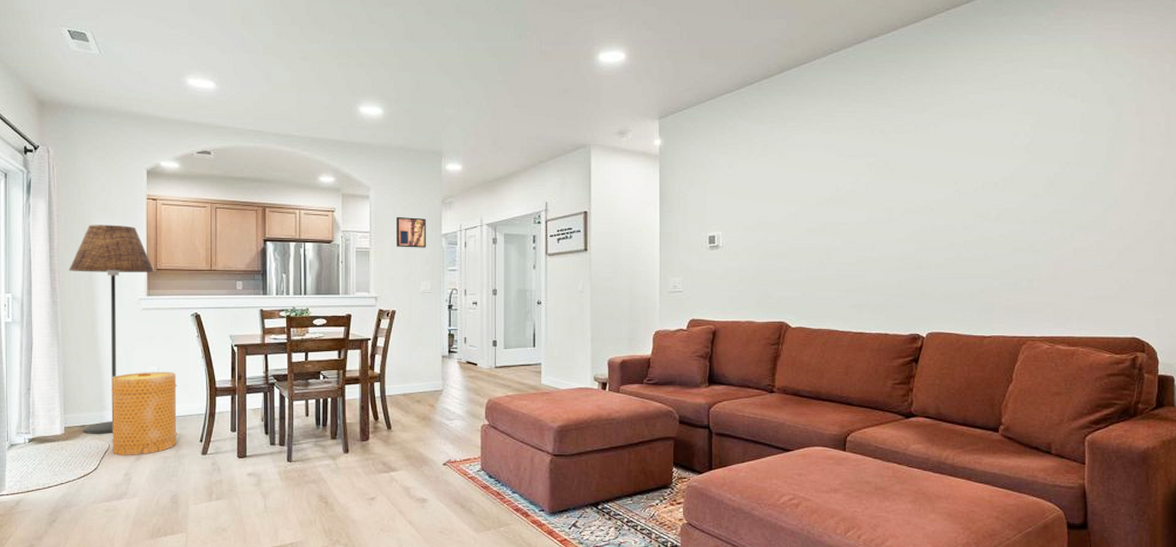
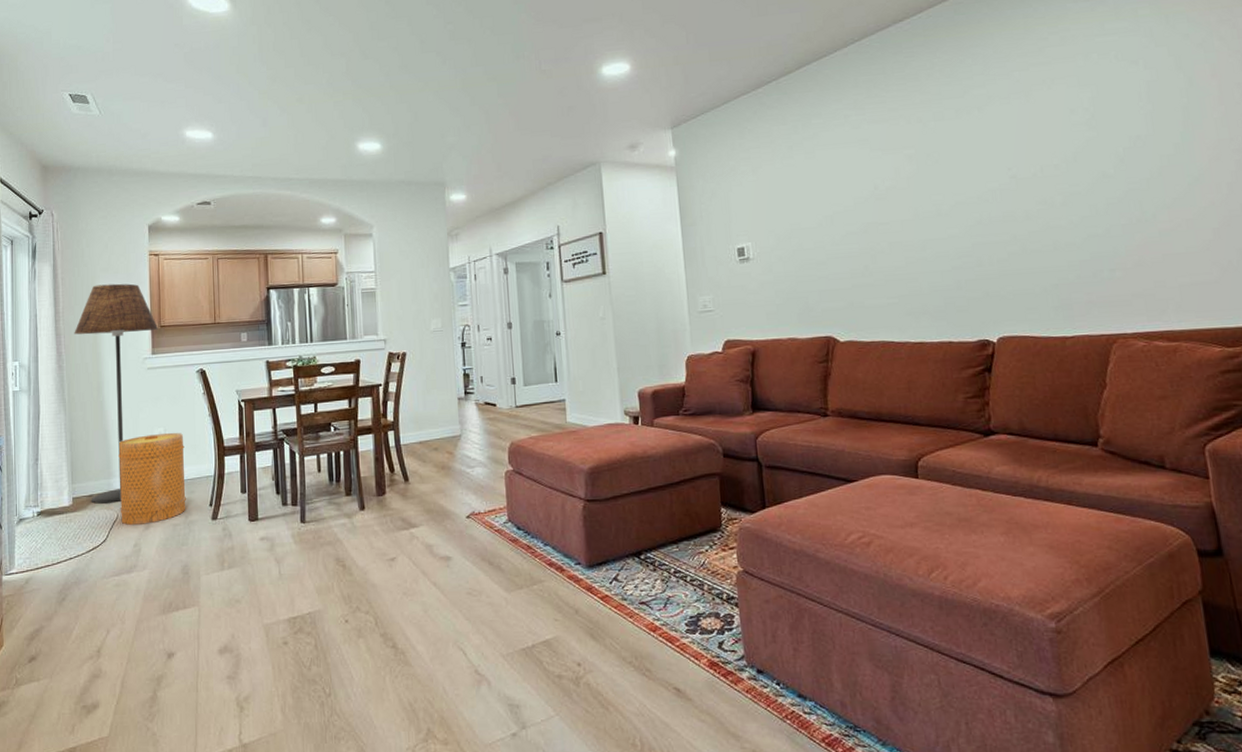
wall art: present [396,216,426,248] -> none [401,252,434,286]

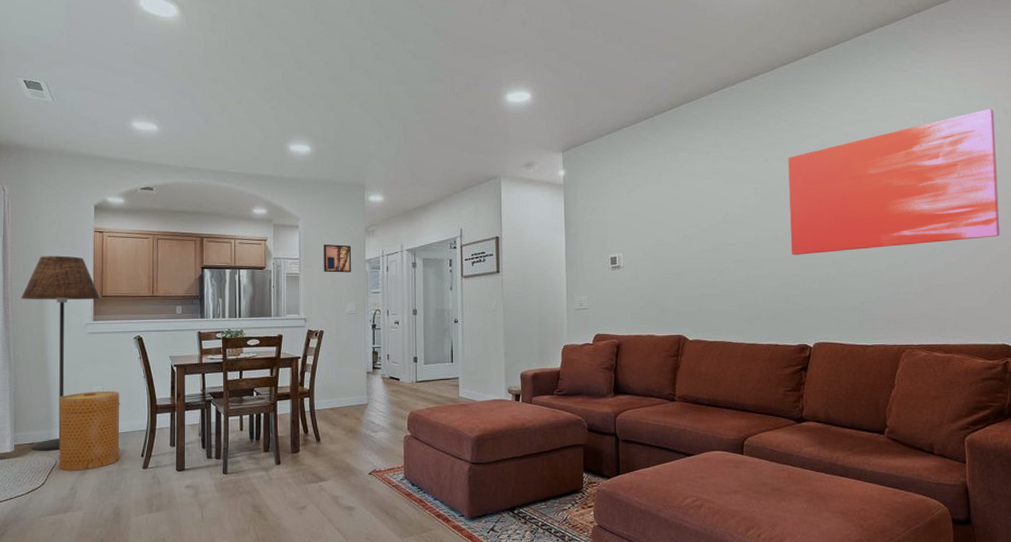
wall art: none [401,252,434,286] -> present [324,244,351,273]
wall art: none [947,36,1229,232] -> present [788,108,1000,255]

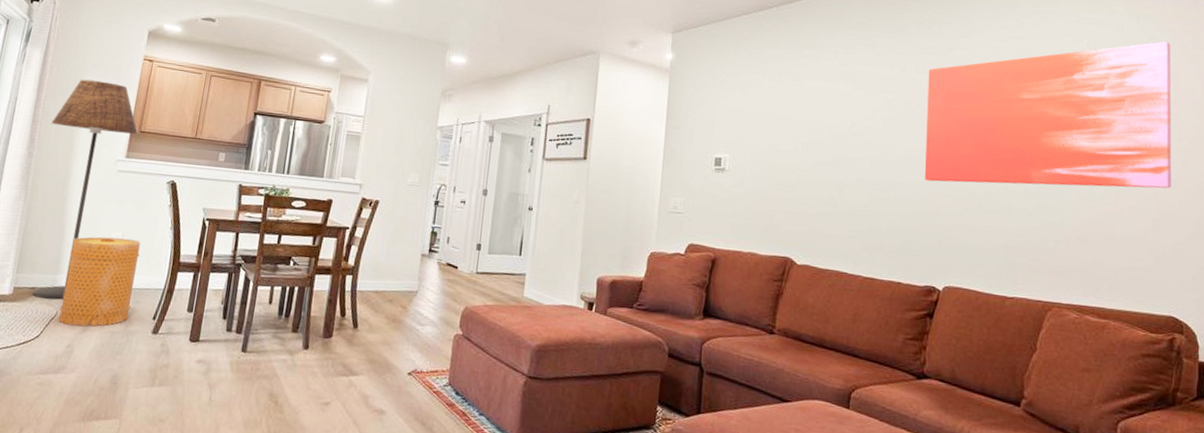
wall art: present [324,244,351,273] -> none [389,103,423,139]

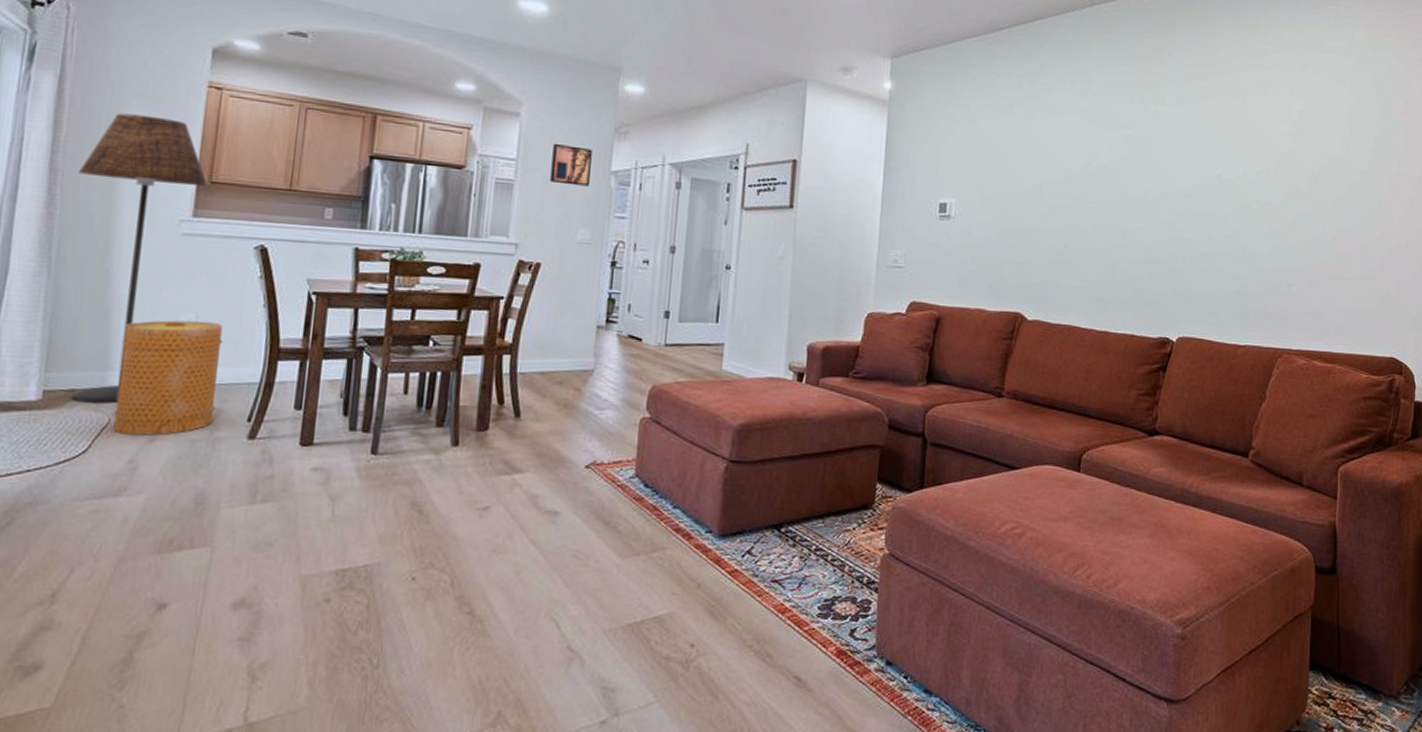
wall art: none [389,103,423,139] -> present [550,143,592,187]
wall art: present [924,41,1172,189] -> none [1161,71,1407,227]

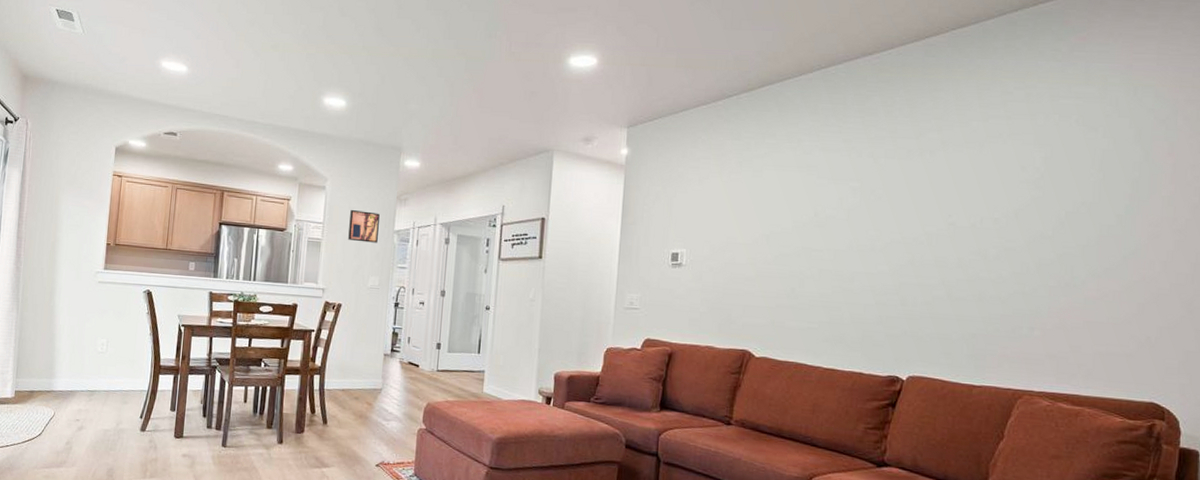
floor lamp: present [71,113,207,404] -> none [31,196,113,402]
basket: present [113,320,223,436] -> none [57,343,124,426]

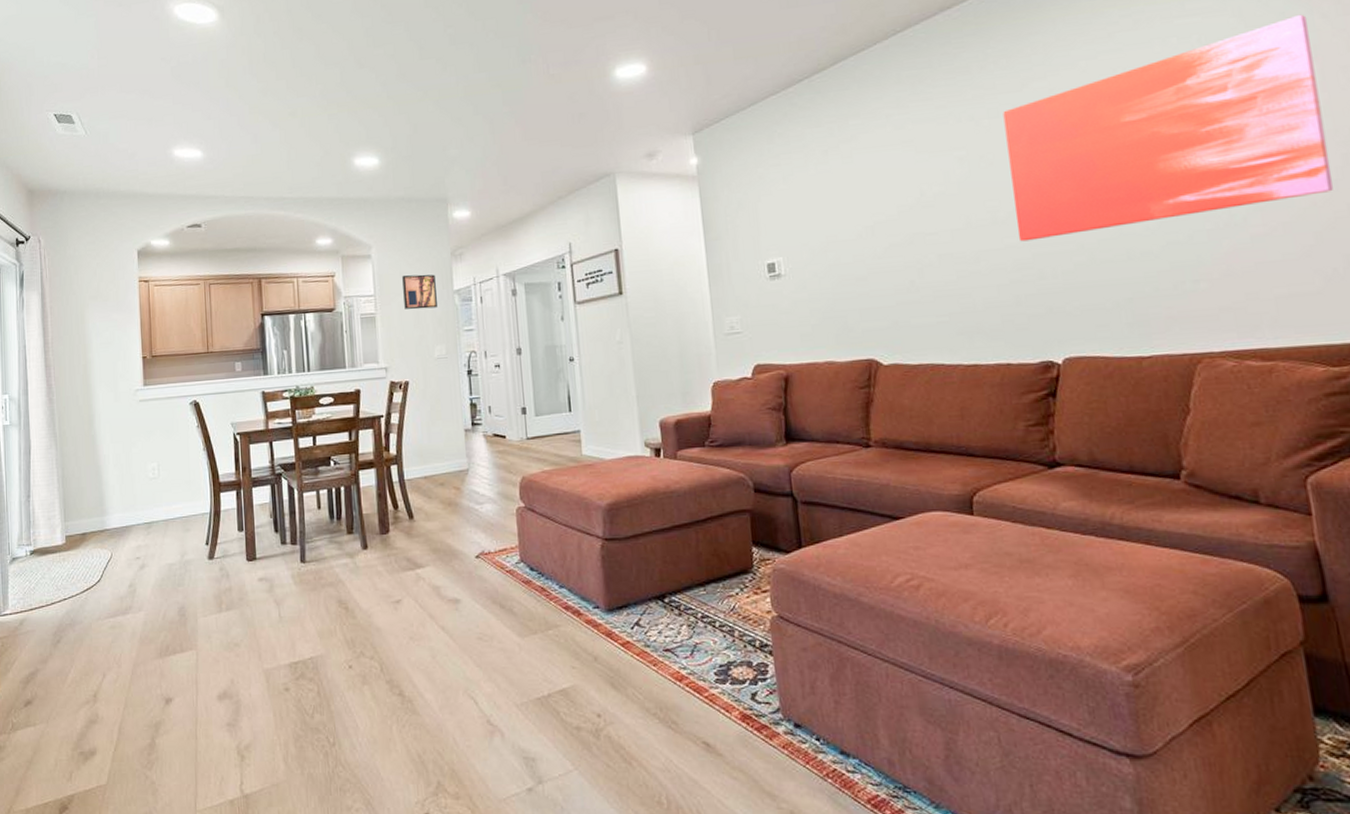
wall art: none [890,113,1172,272] -> present [1003,14,1334,242]

